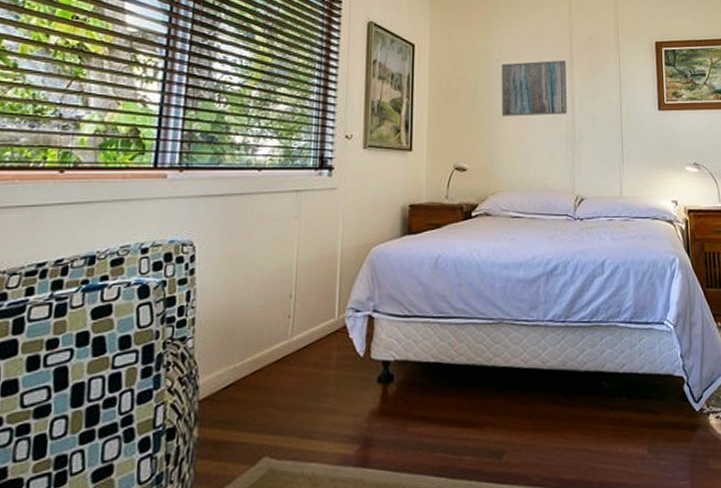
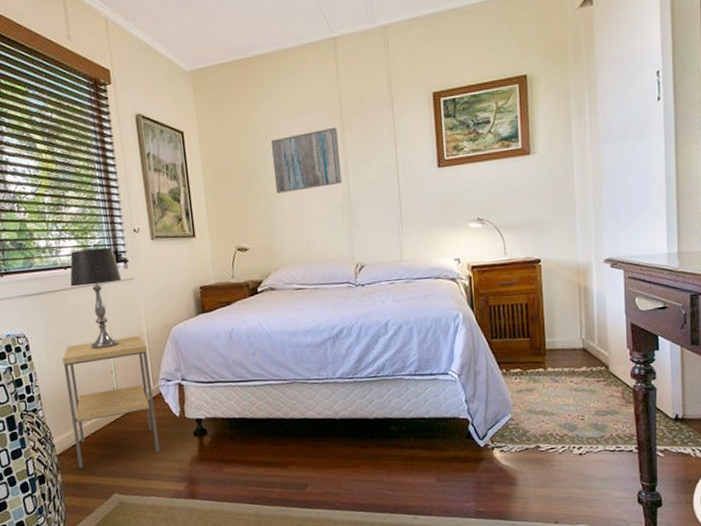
side table: none [225,255,338,420] -> present [62,336,160,469]
table lamp: none [261,151,323,267] -> present [70,247,122,350]

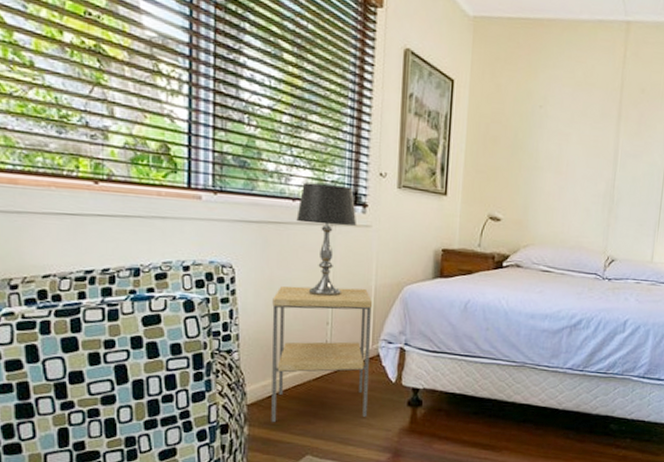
wall art: present [270,126,342,194] -> none [541,110,614,172]

